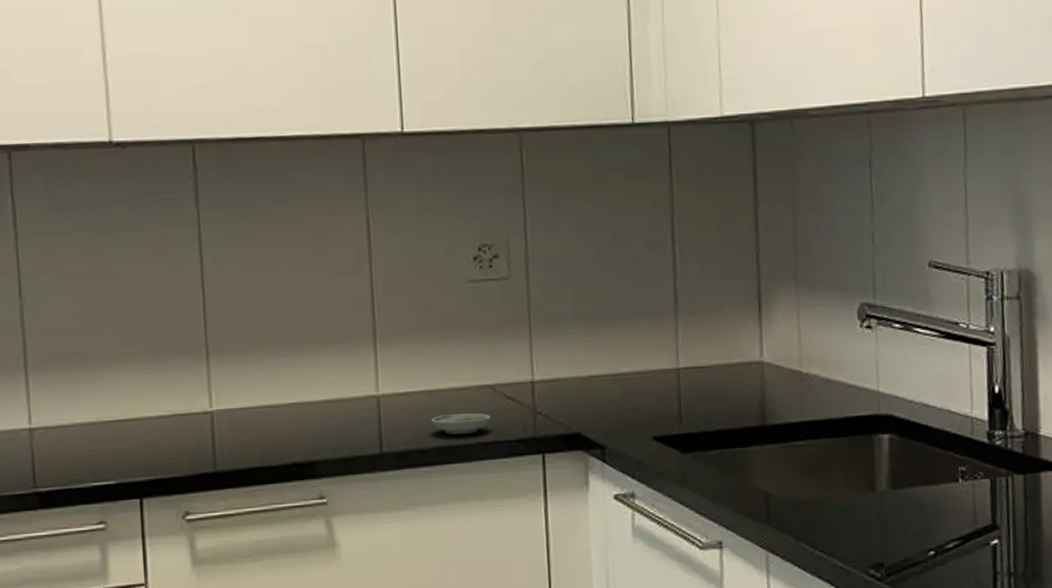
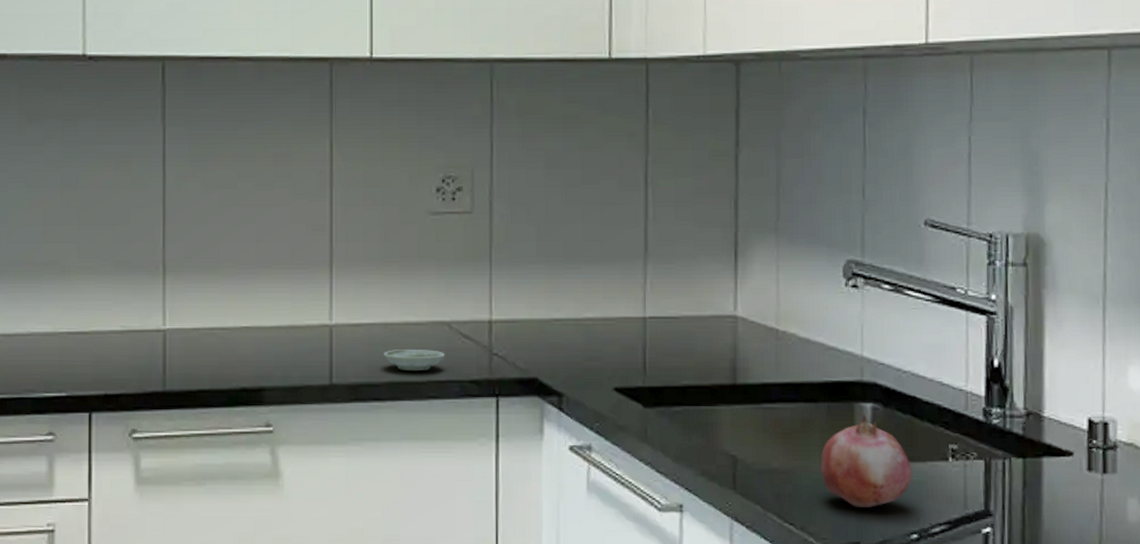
fruit: none [845,442,928,531] -> present [820,412,913,507]

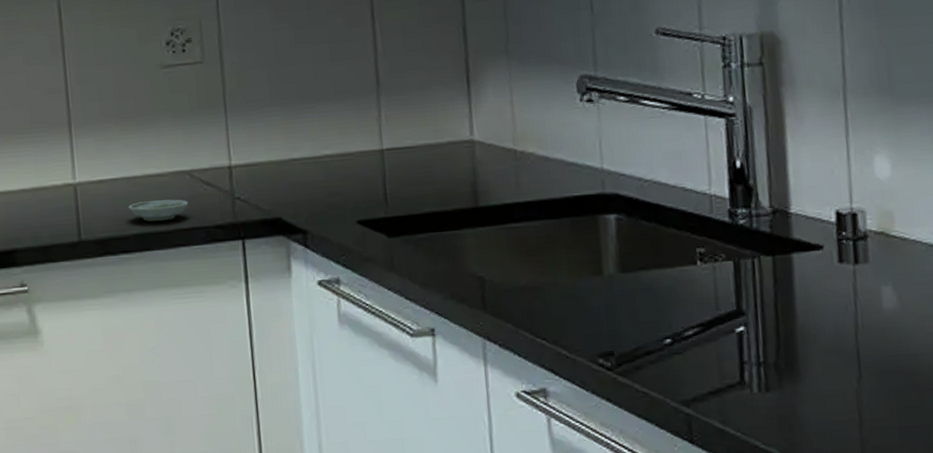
fruit: present [820,412,913,507] -> none [568,223,662,318]

